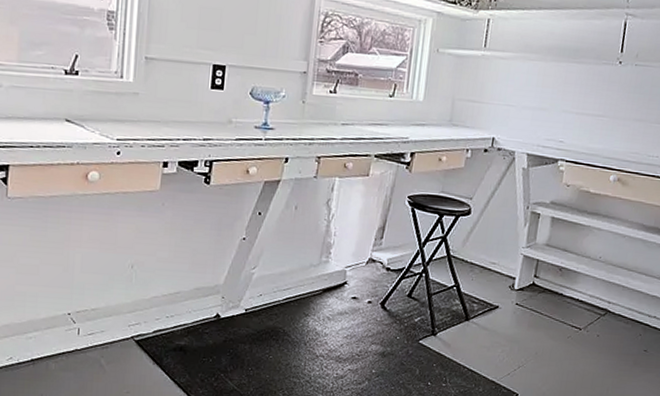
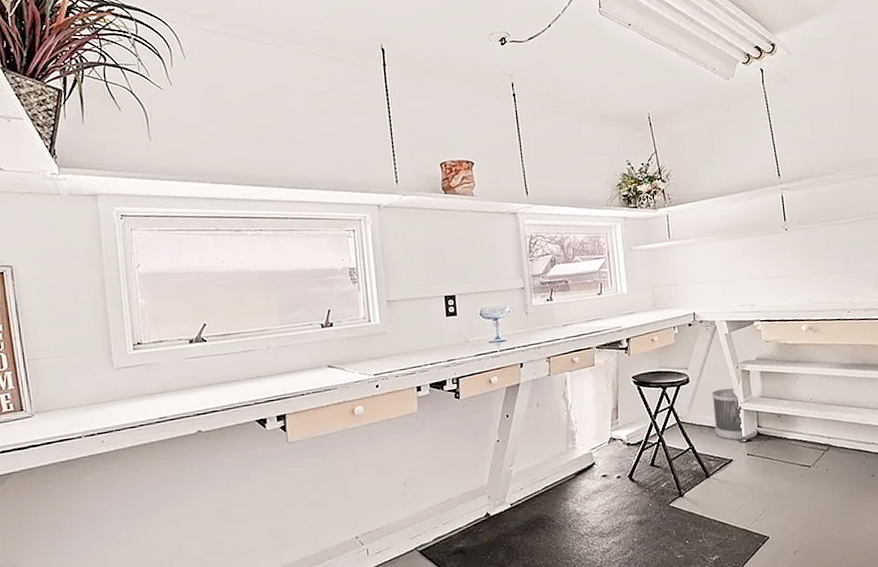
wastebasket: none [486,227,533,289] -> present [711,388,758,441]

